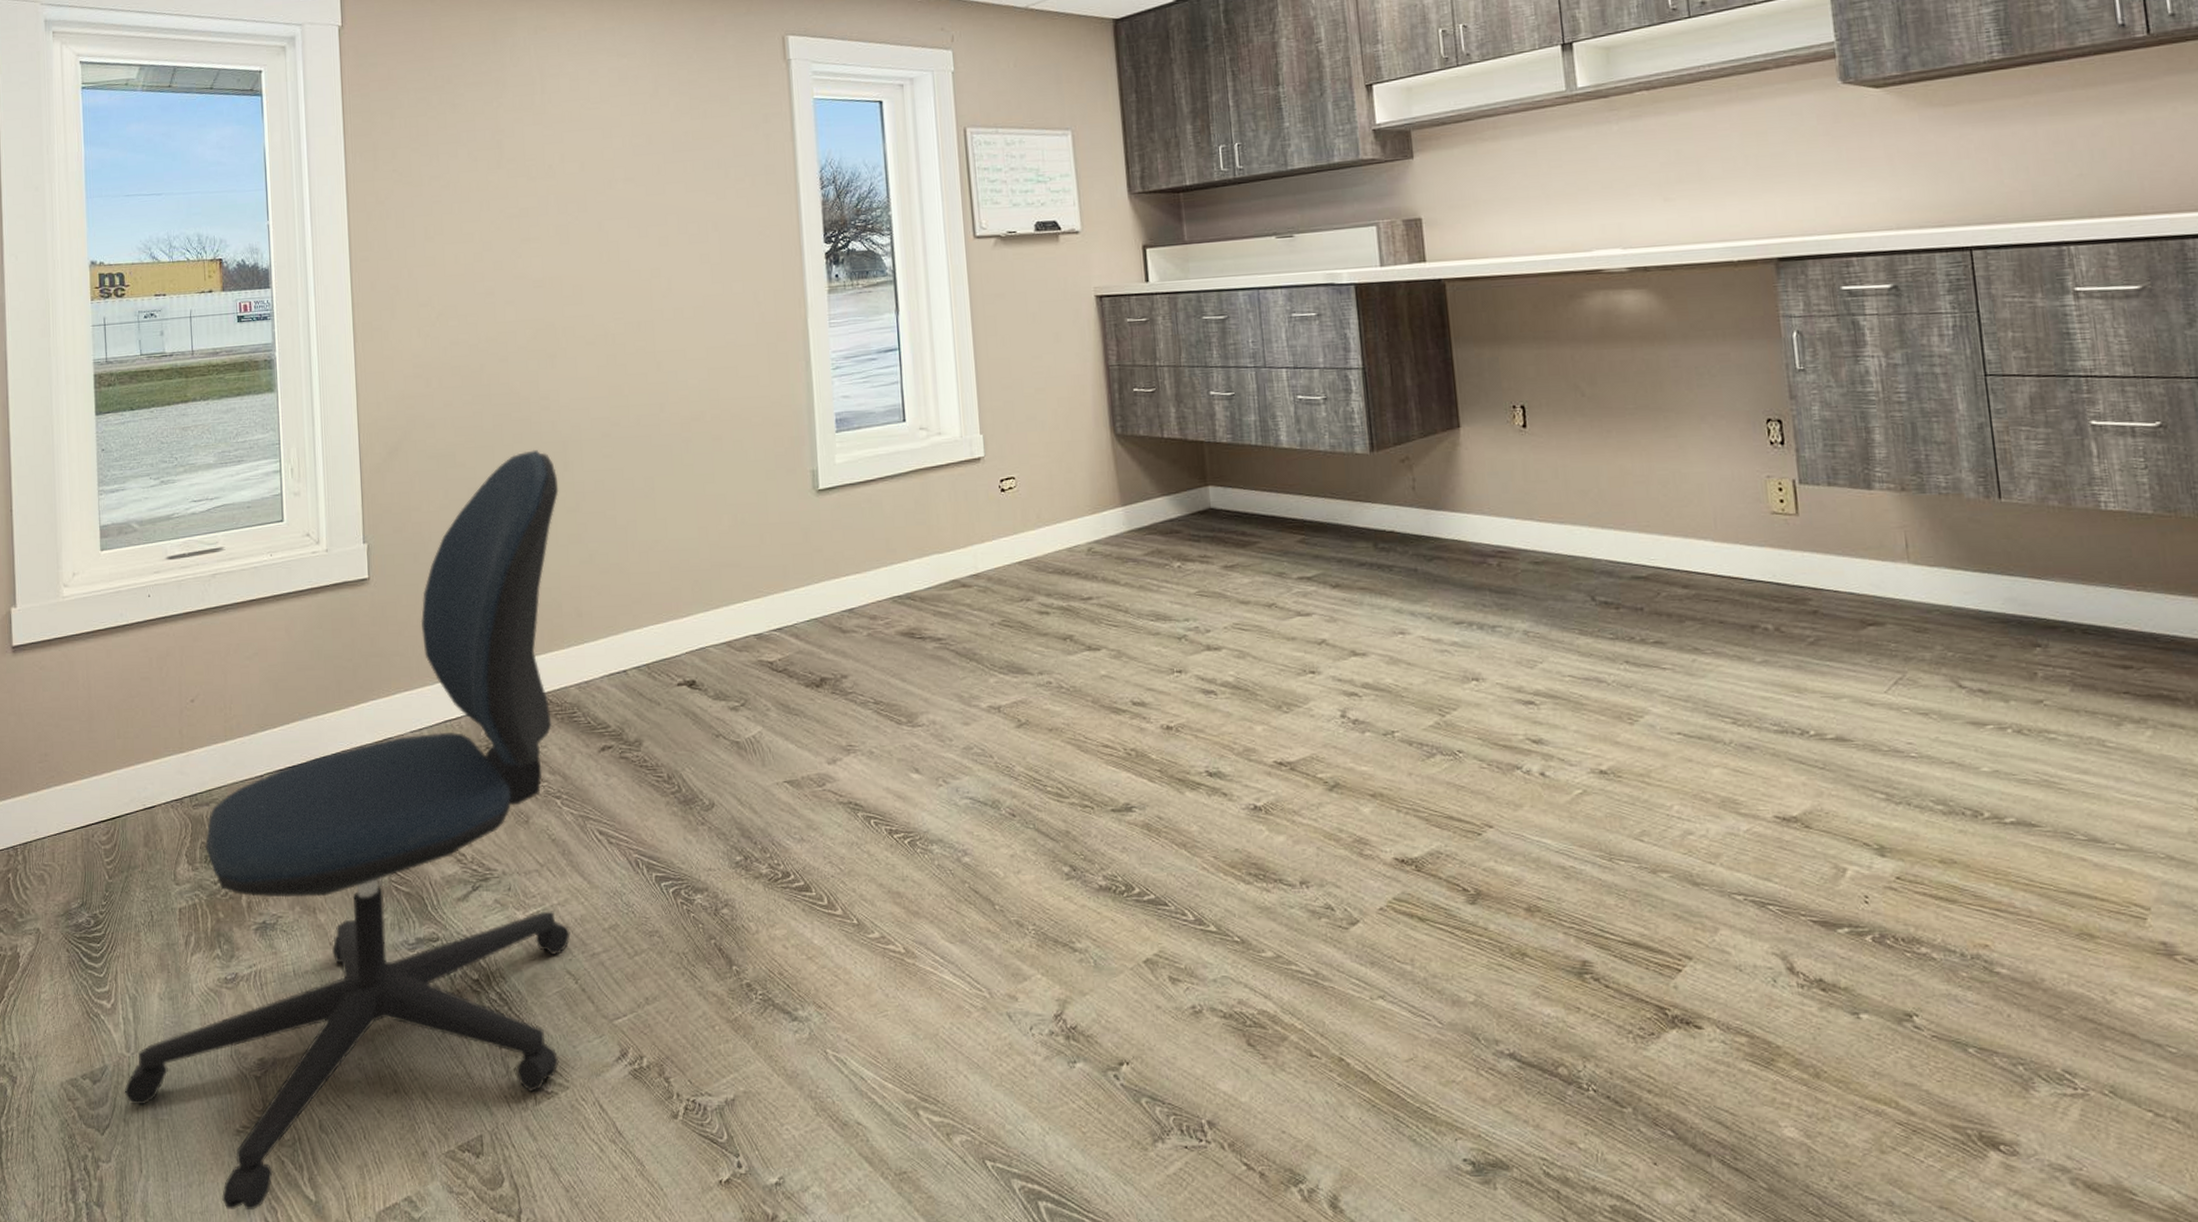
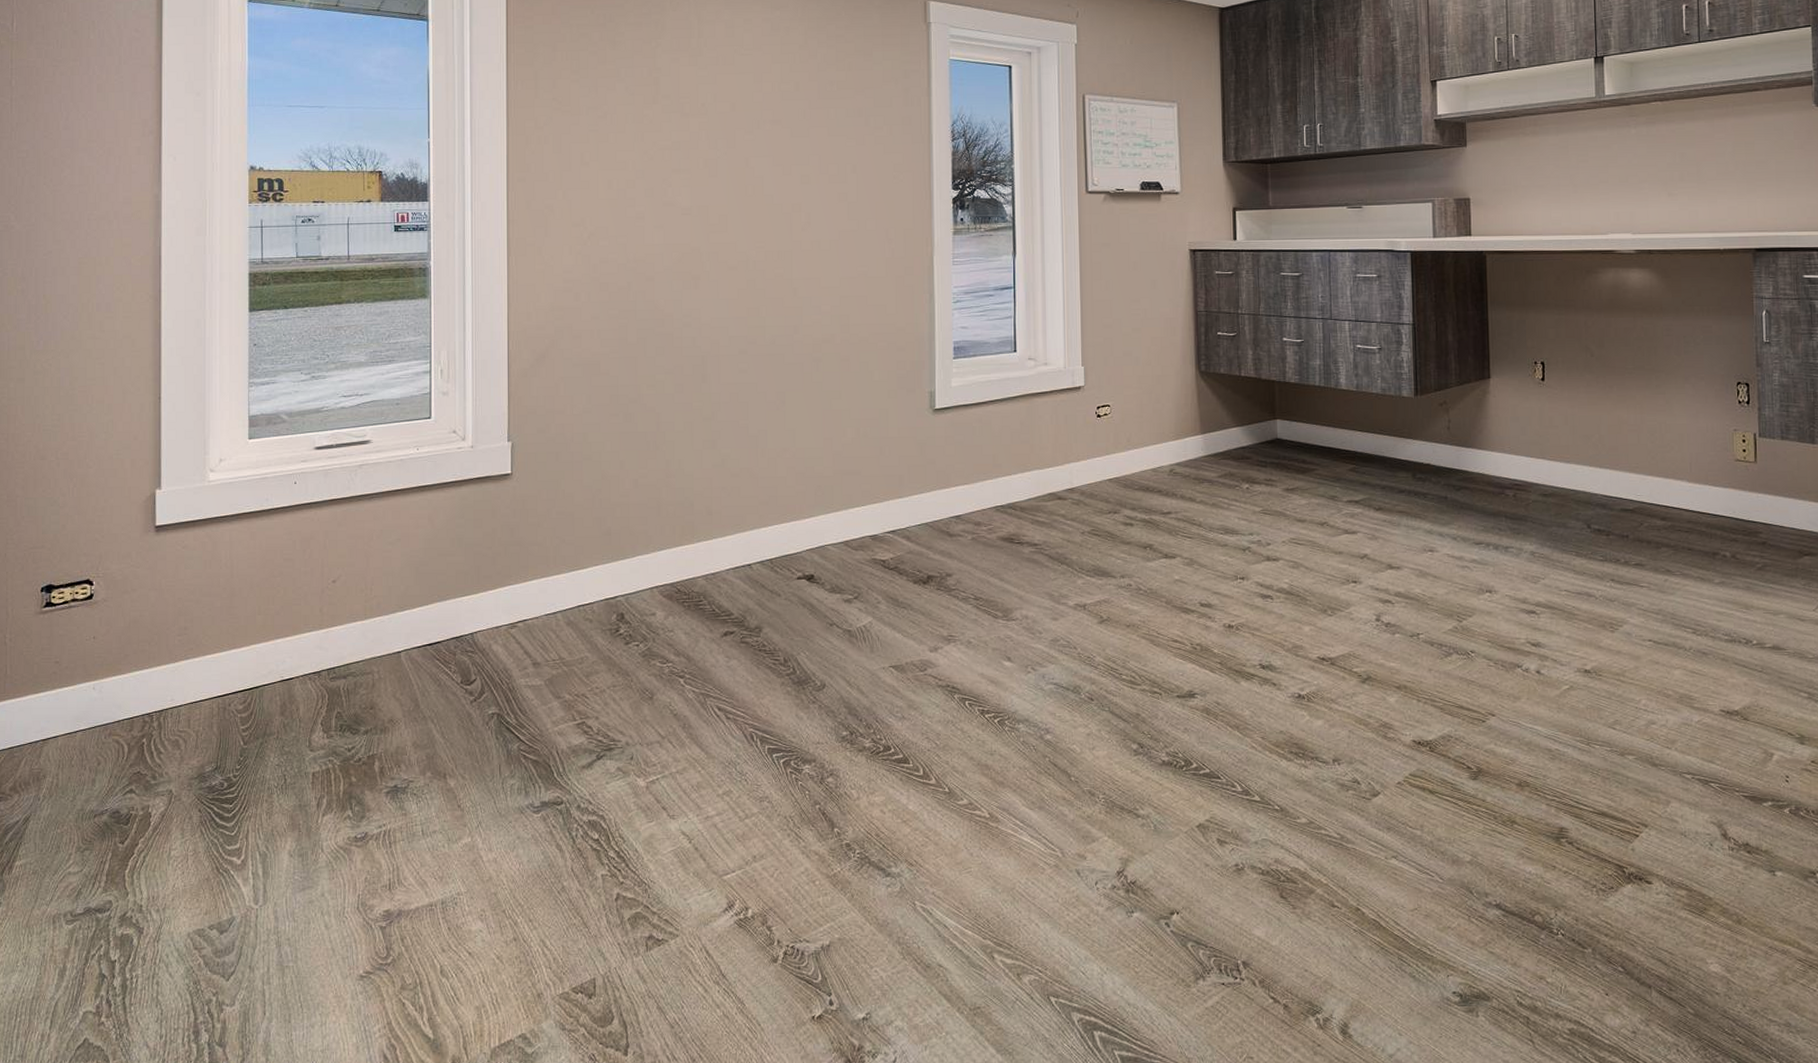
office chair: present [123,450,571,1211] -> none [249,363,696,1048]

